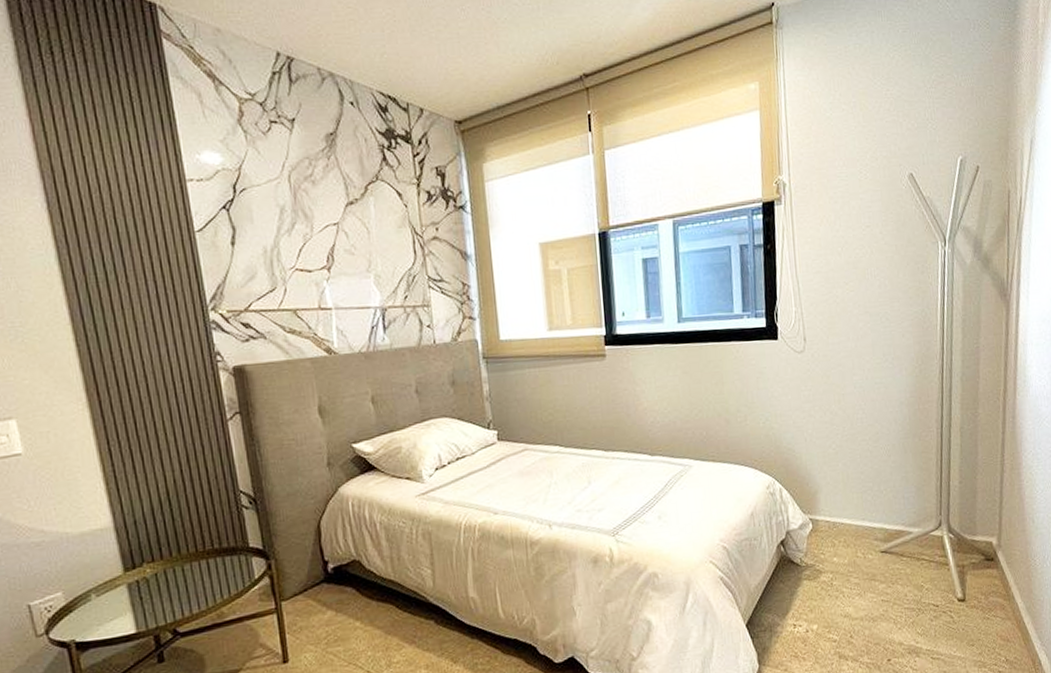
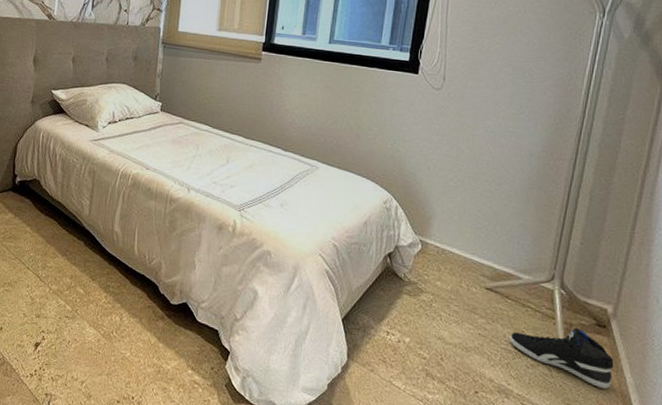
sneaker: none [911,567,1006,621] -> present [510,327,614,389]

